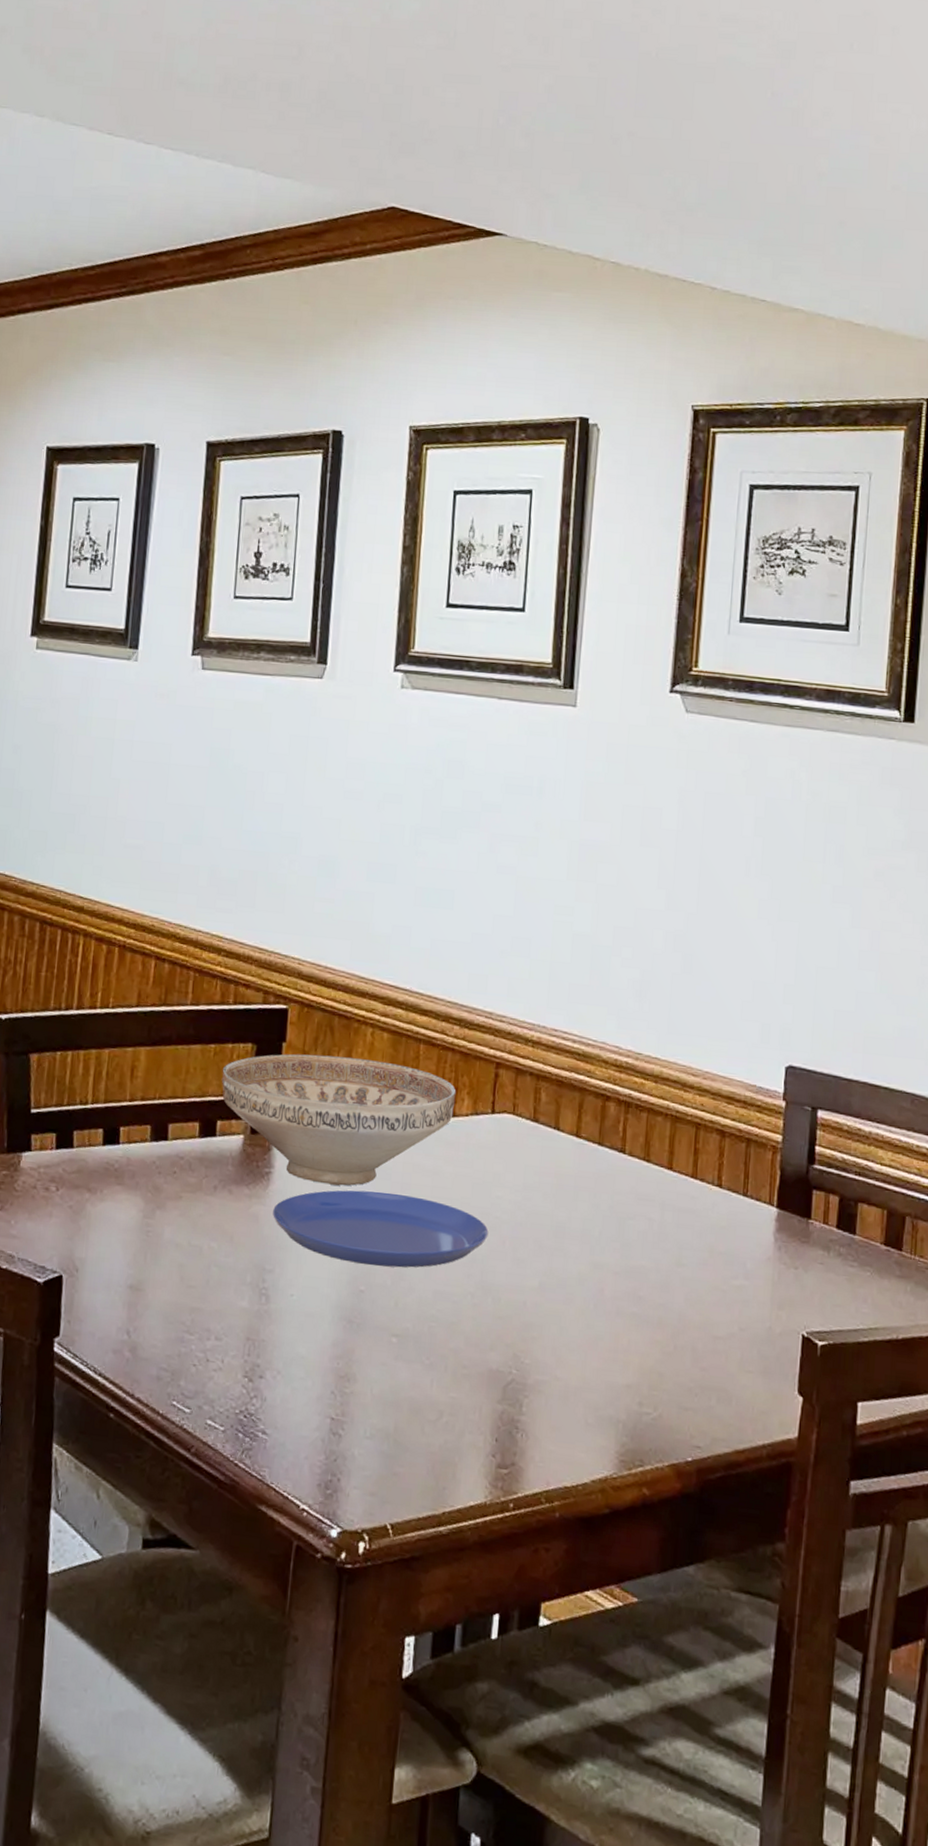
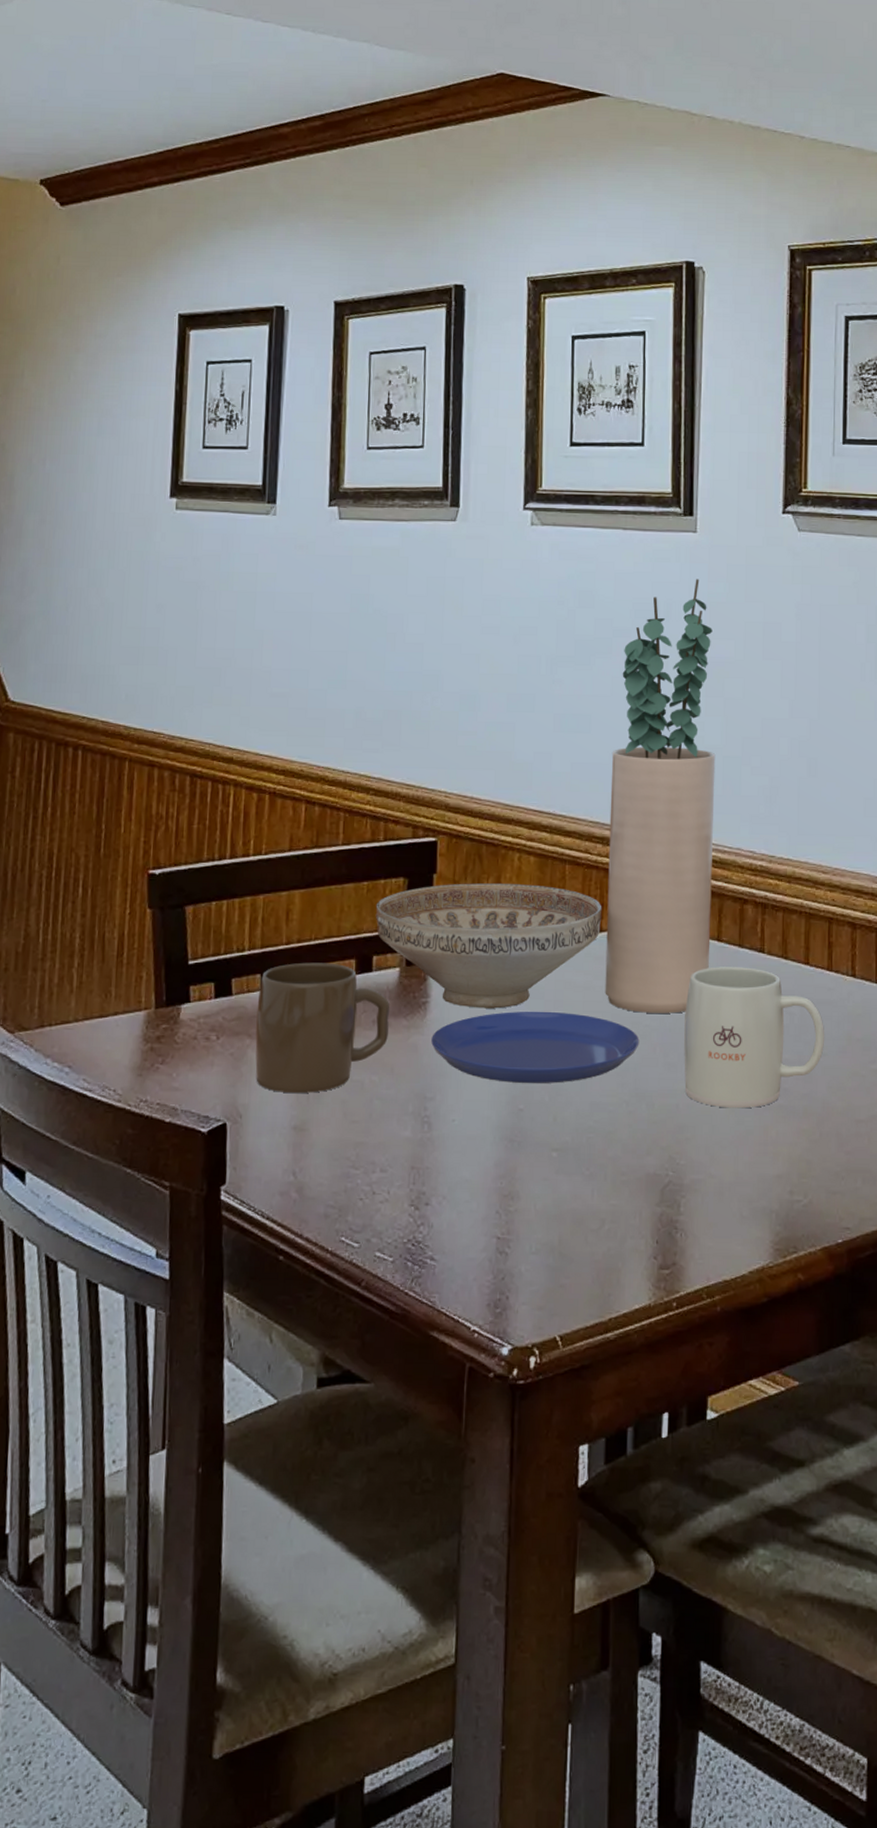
mug: none [93,1121,233,1254] -> present [255,962,390,1093]
vase: none [454,756,588,1208] -> present [605,579,716,1014]
mug: none [533,1163,686,1313] -> present [684,966,825,1109]

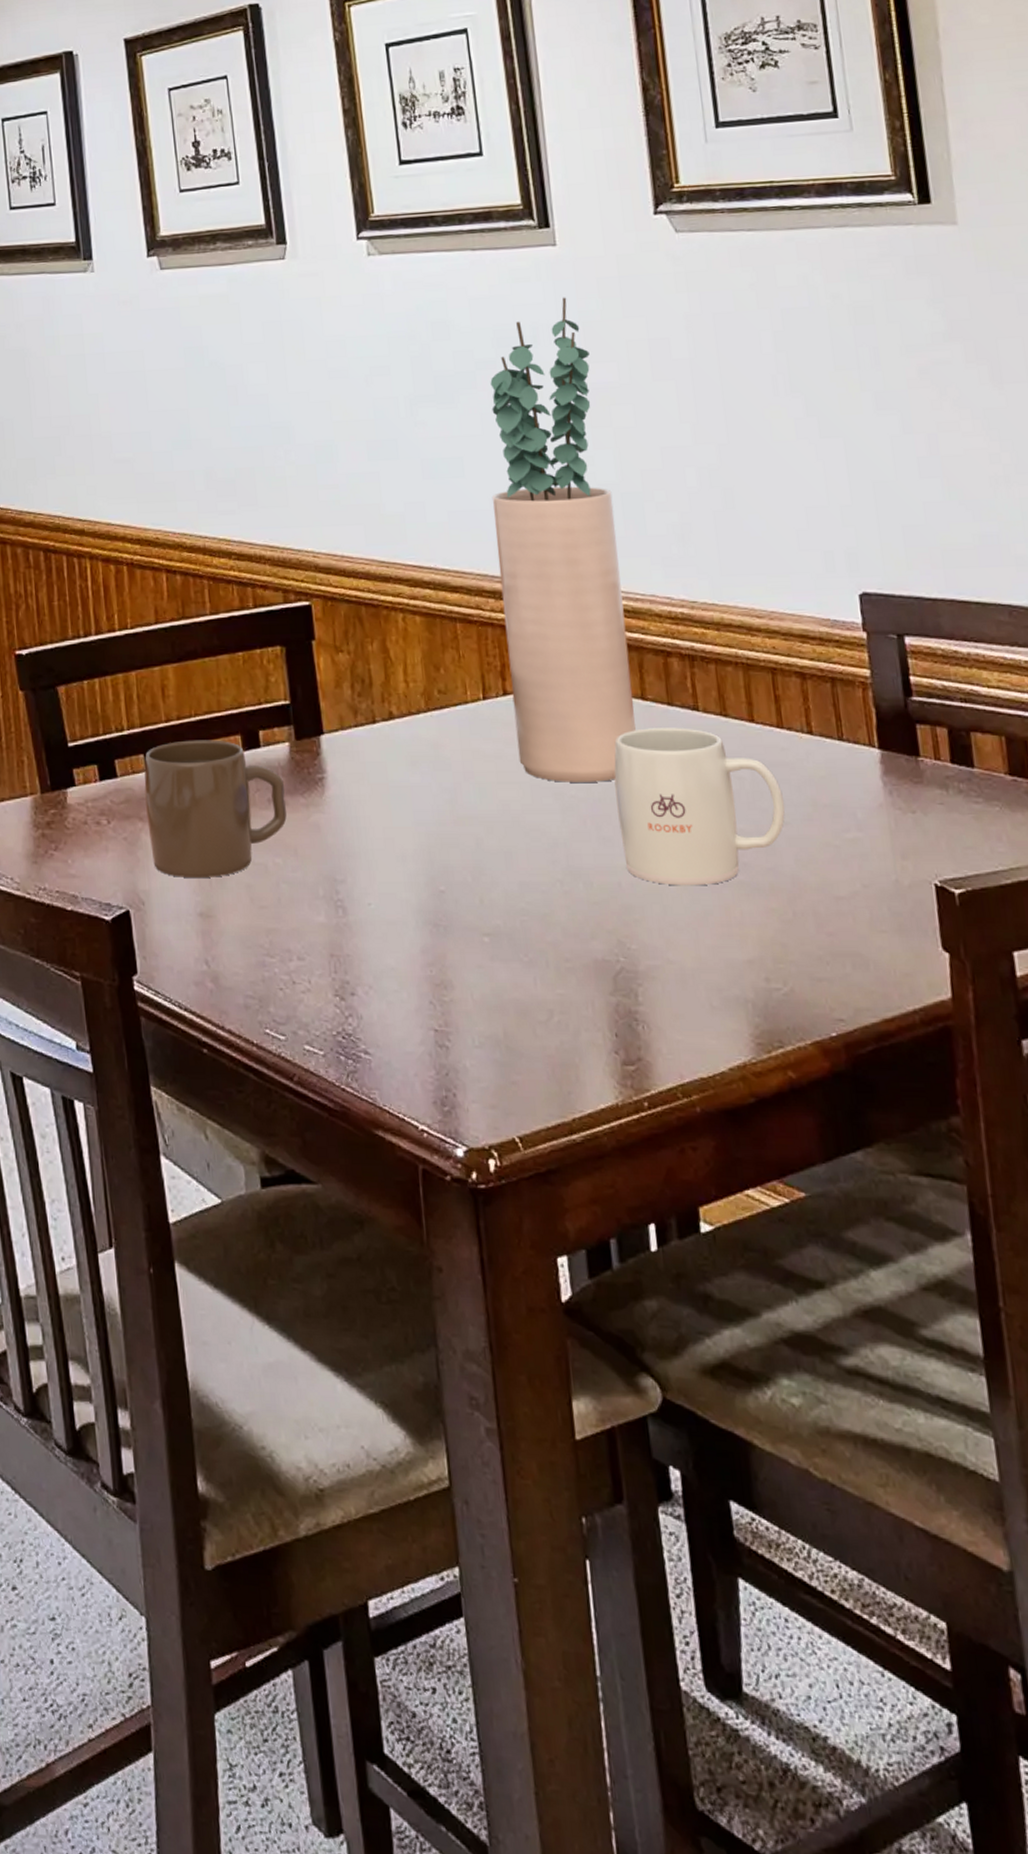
decorative bowl: present [375,883,602,1009] -> none [254,646,505,783]
plate: present [431,1011,640,1083] -> none [333,784,567,862]

